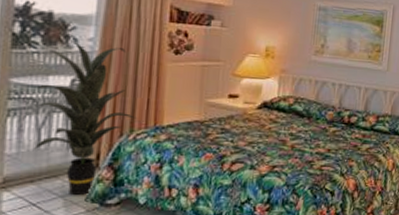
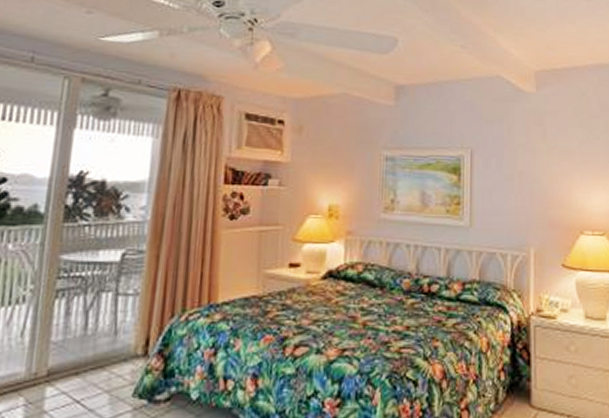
indoor plant: present [34,39,136,196] -> none [81,209,189,391]

